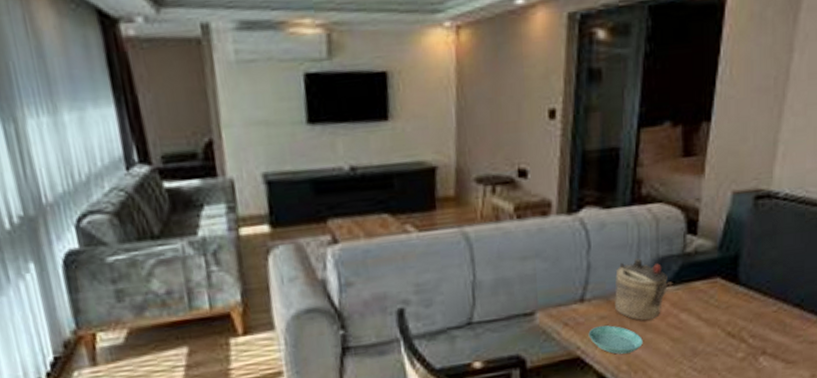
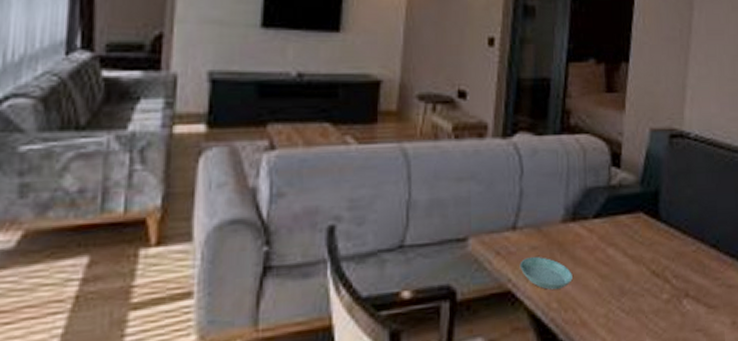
teapot: present [615,258,673,320] -> none [546,188,600,254]

